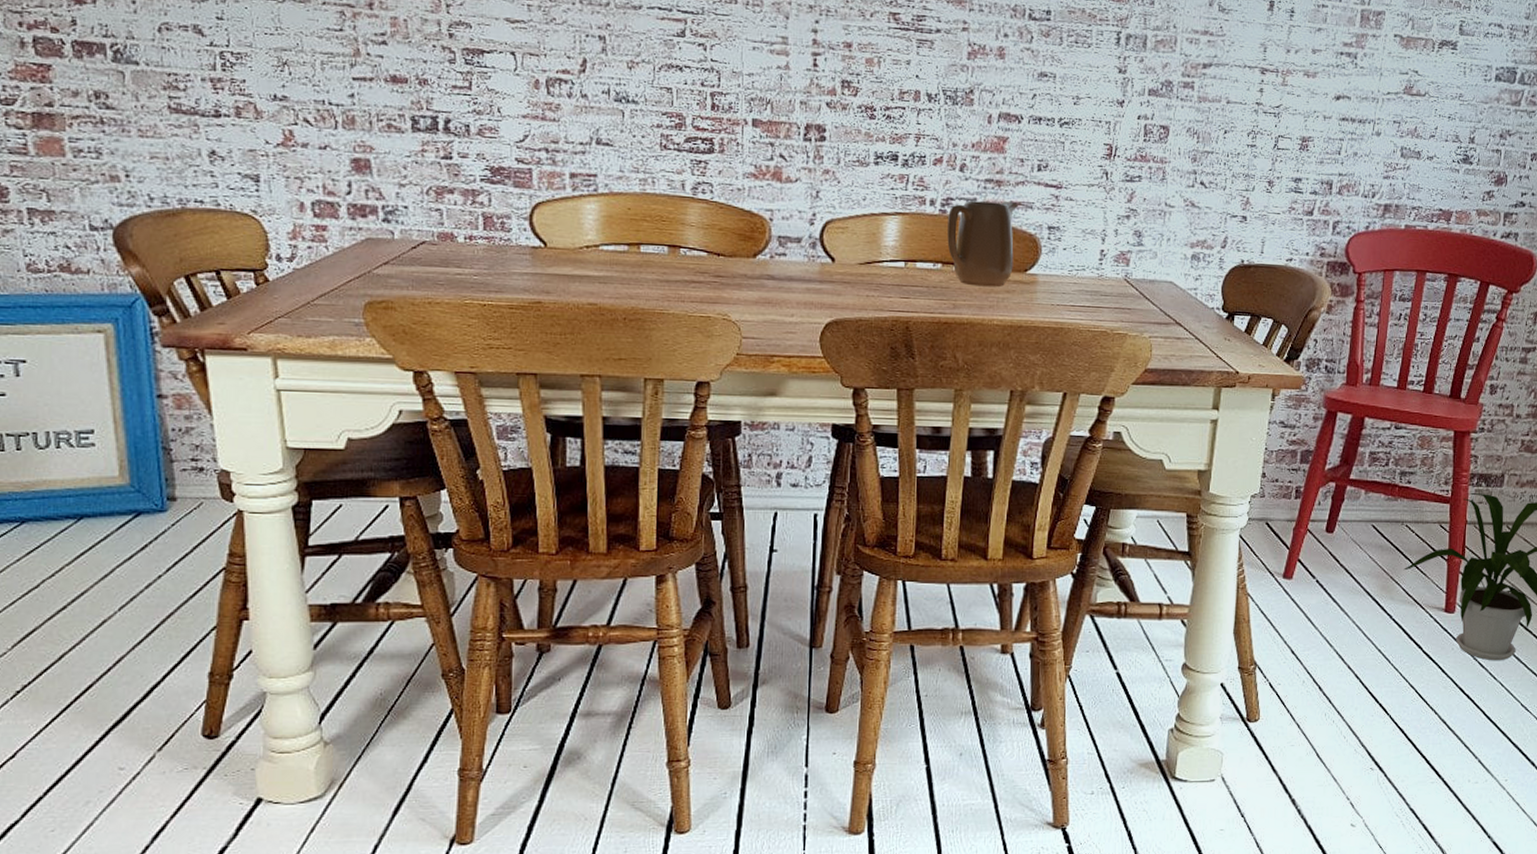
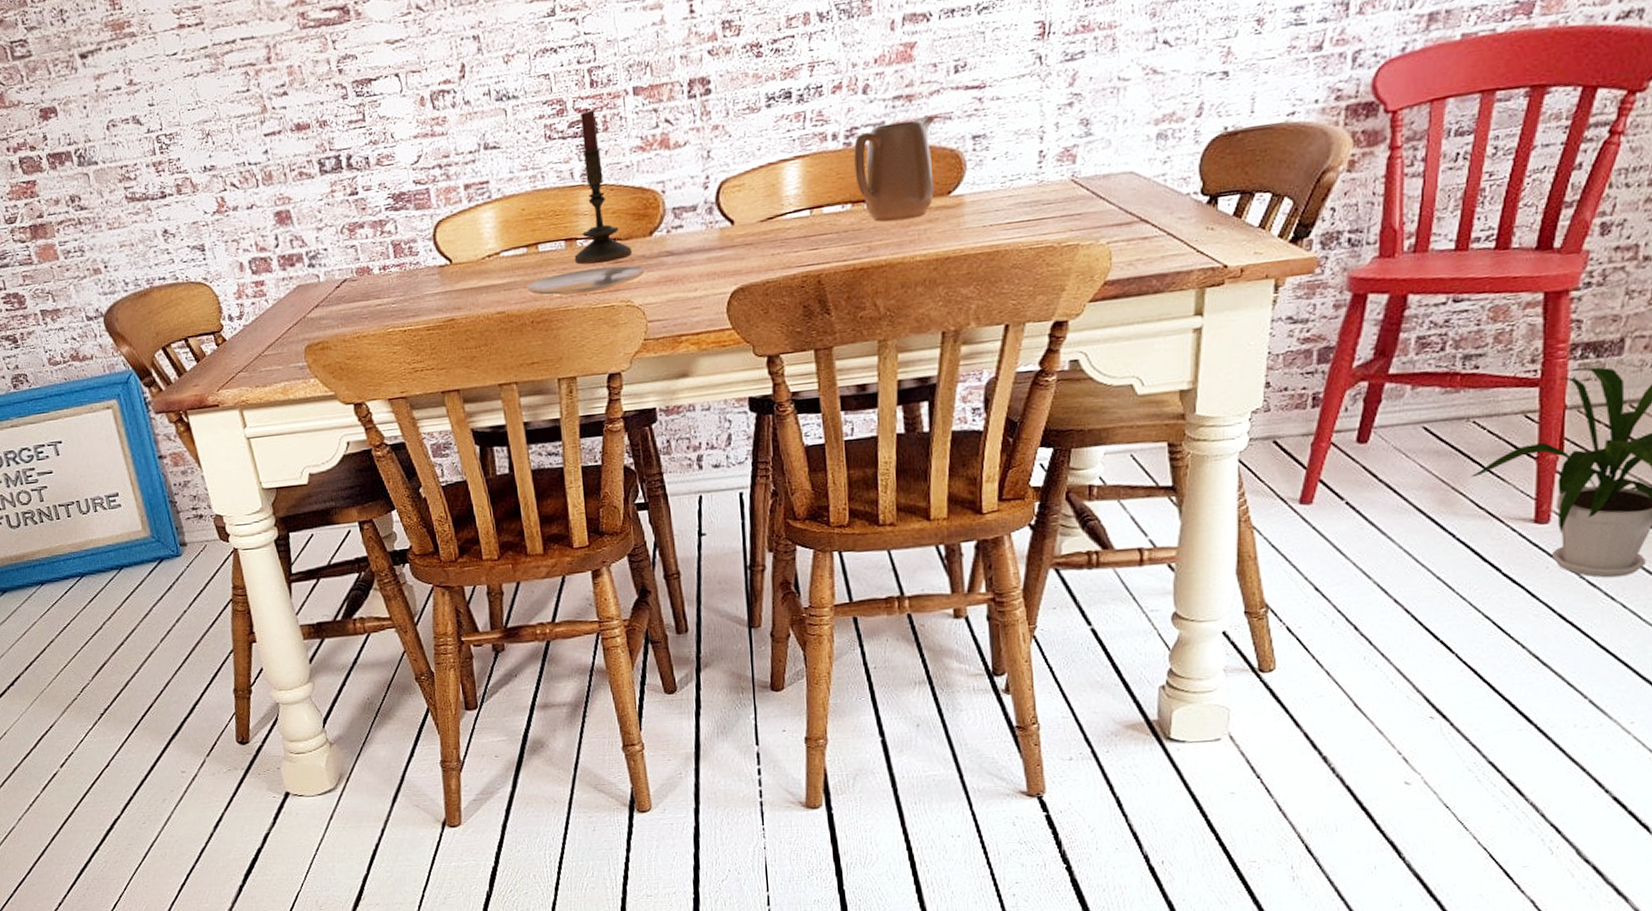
plate: none [622,277,746,301] -> present [526,265,646,296]
candle: none [676,126,734,275] -> present [574,106,631,265]

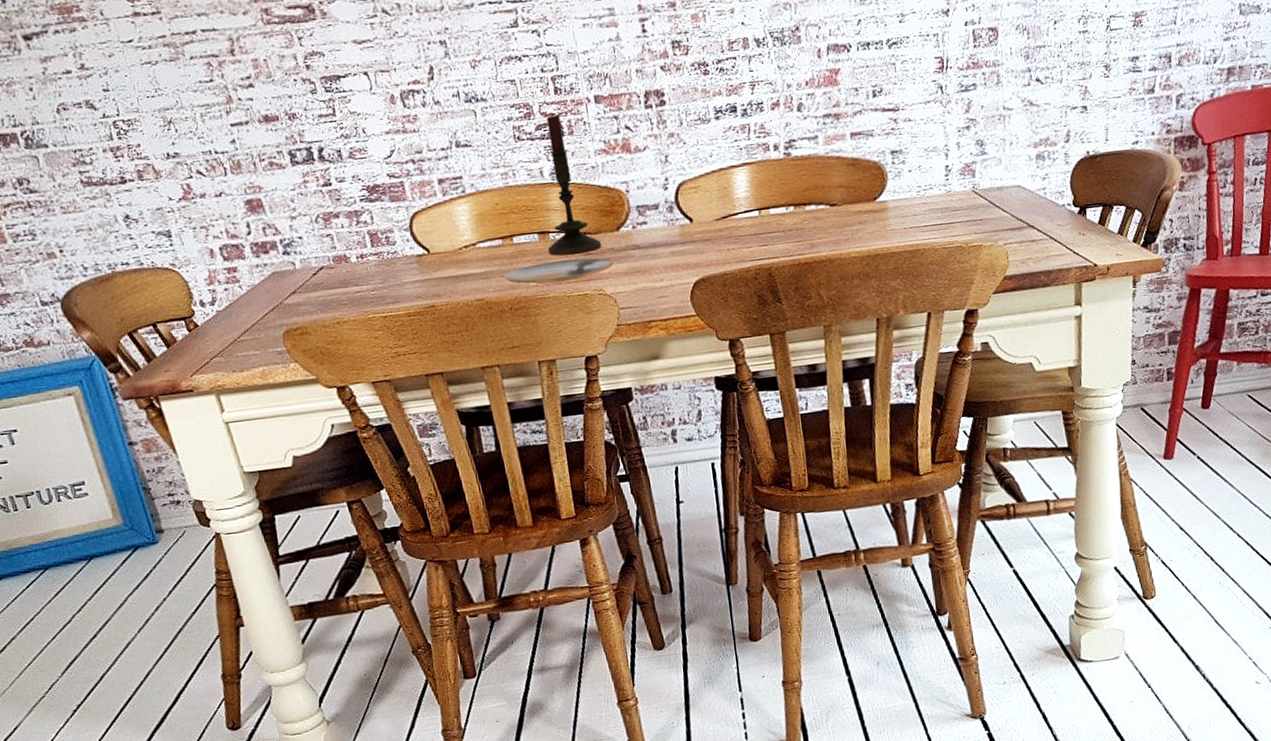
pitcher: present [854,116,934,223] -> none [792,133,863,223]

